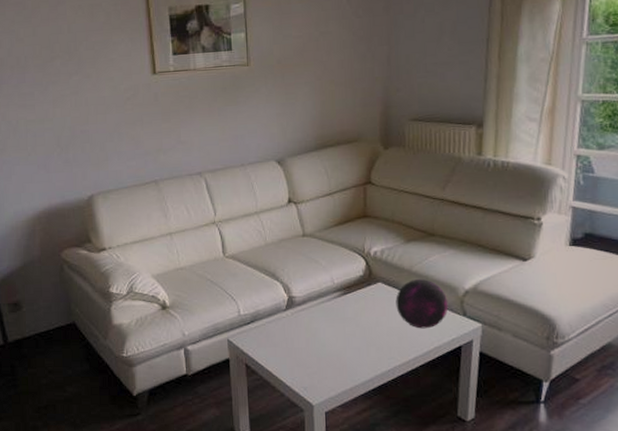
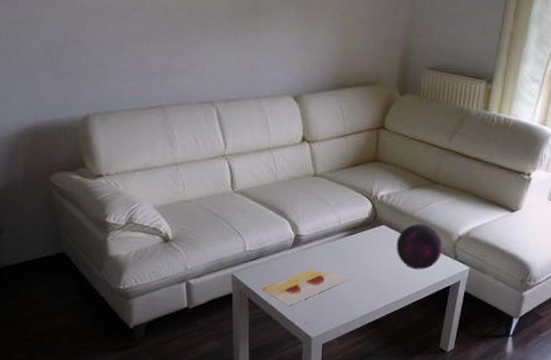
painting: none [258,332,355,371] -> present [262,270,356,306]

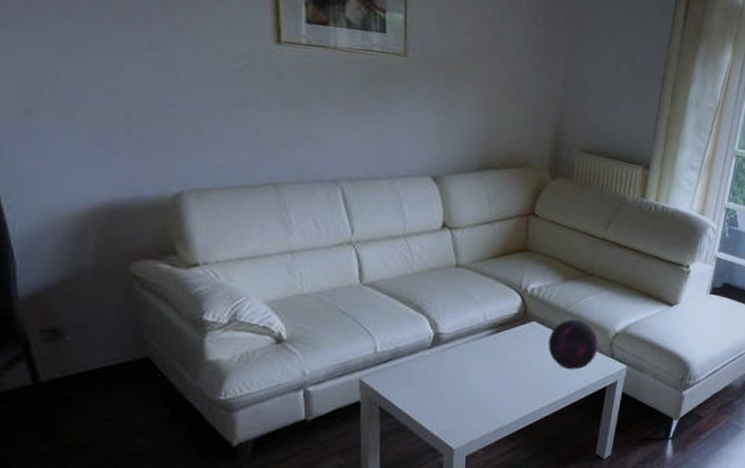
painting: present [262,270,356,306] -> none [395,372,503,414]

